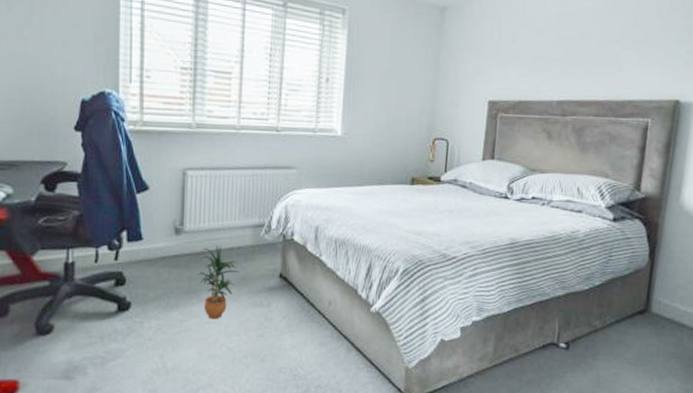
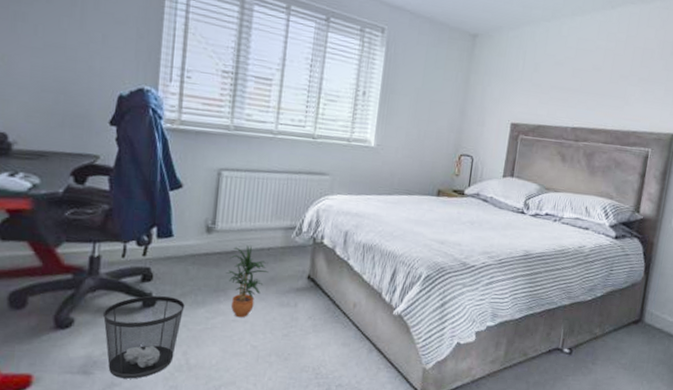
waste bin: none [80,300,158,383] -> present [102,295,185,379]

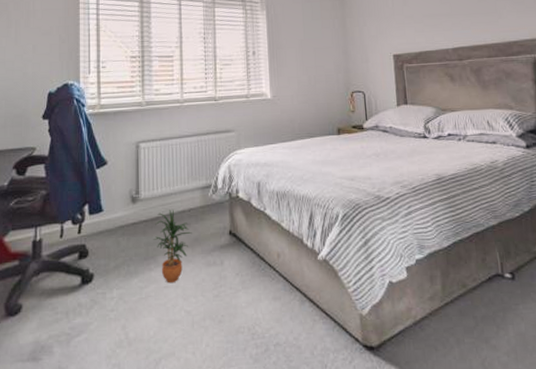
waste bin: present [102,295,185,379] -> none [47,271,119,361]

